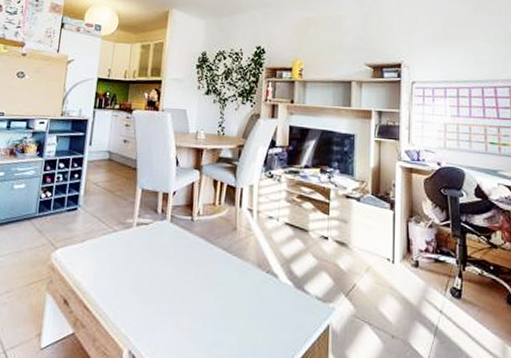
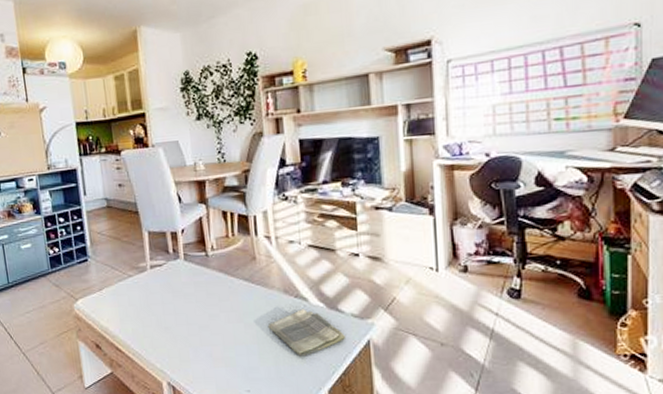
dish towel: none [237,285,307,336] -> present [267,309,345,357]

